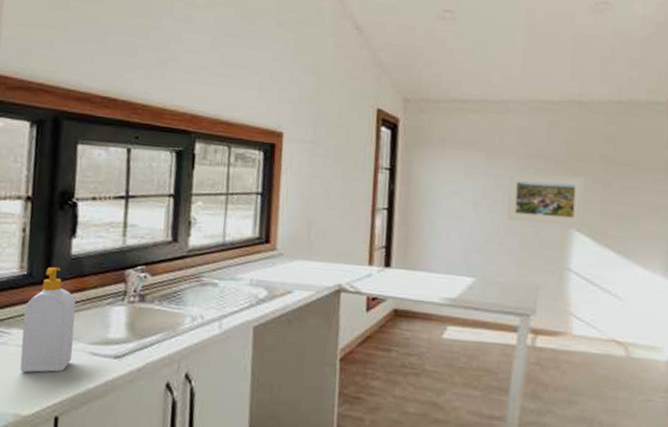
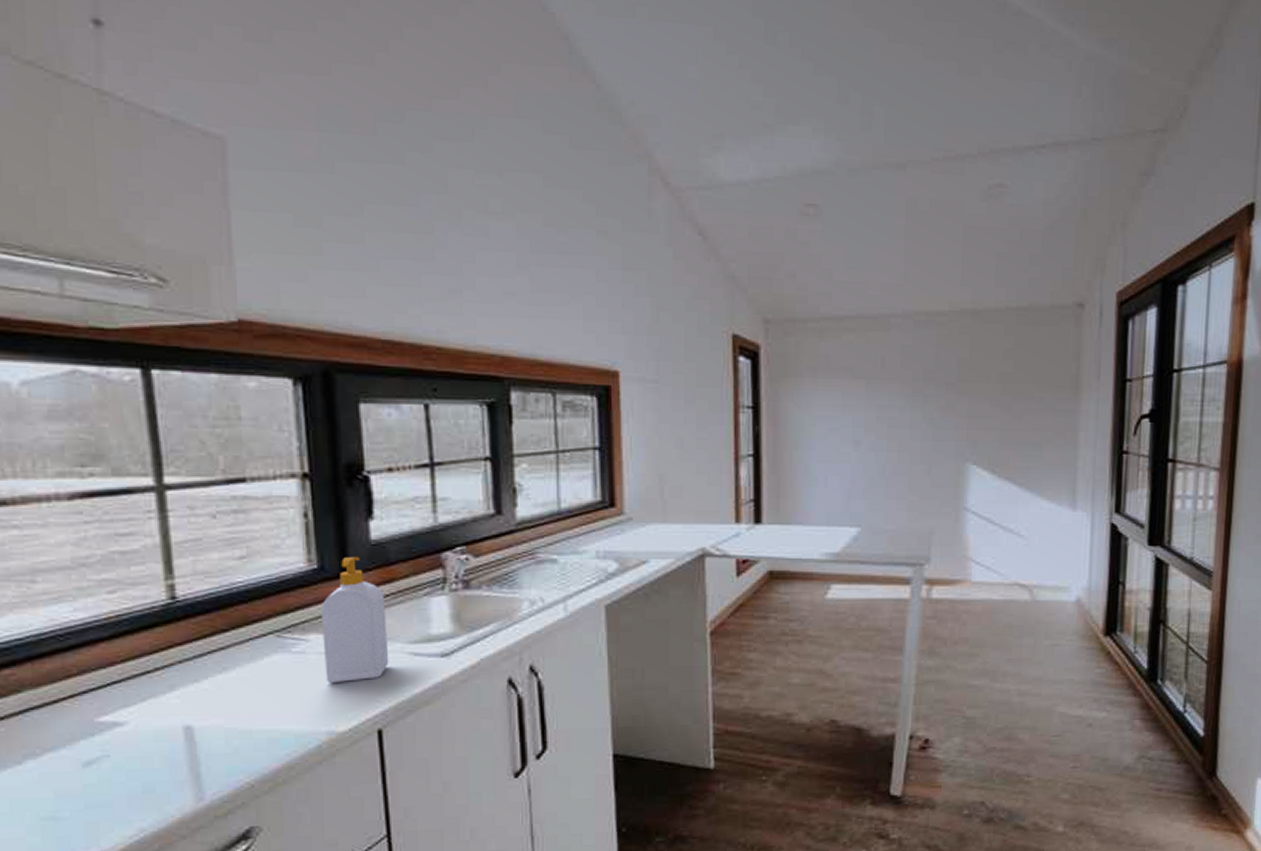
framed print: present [507,173,585,227] -> none [893,400,981,460]

